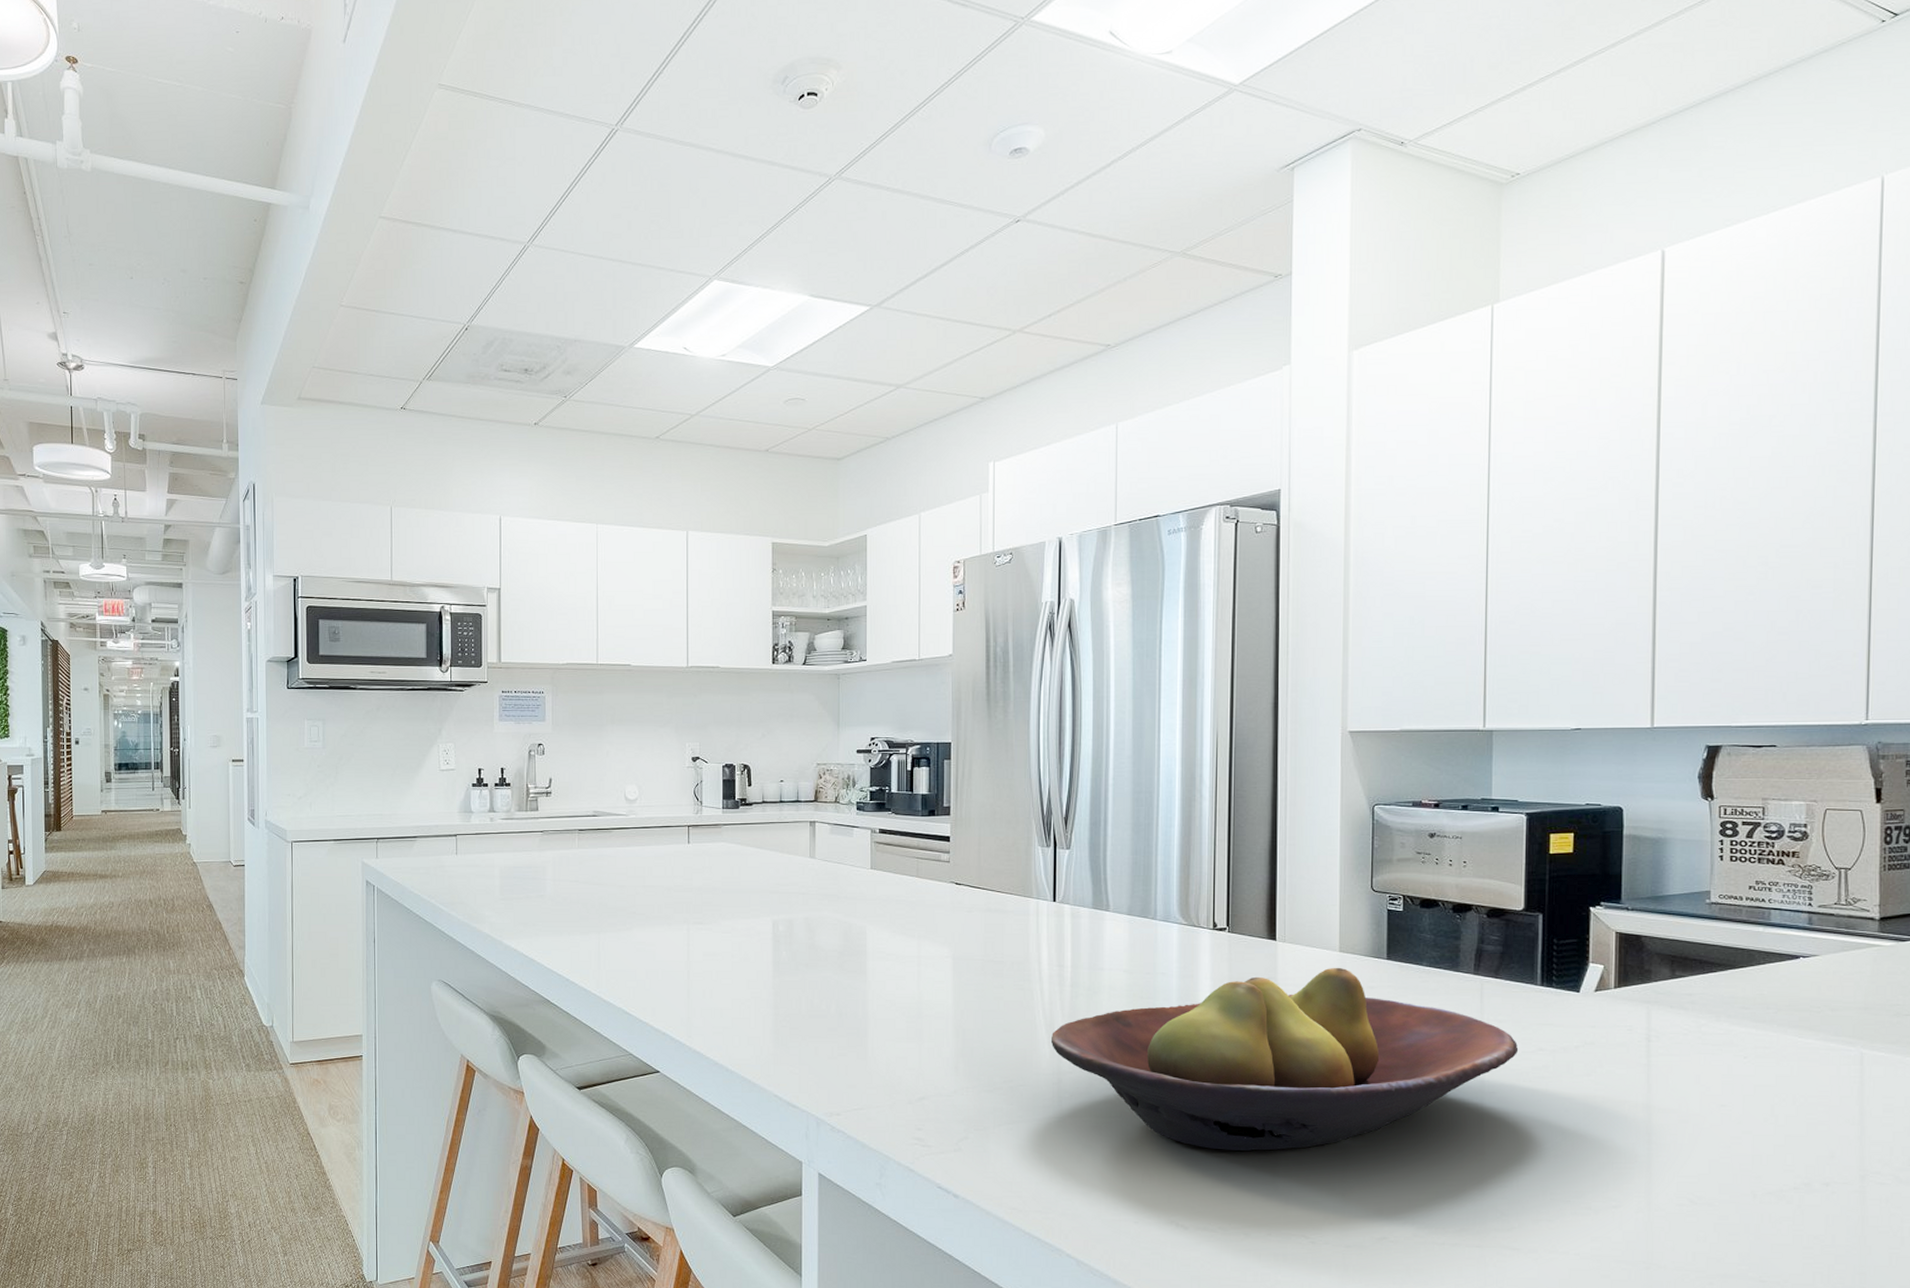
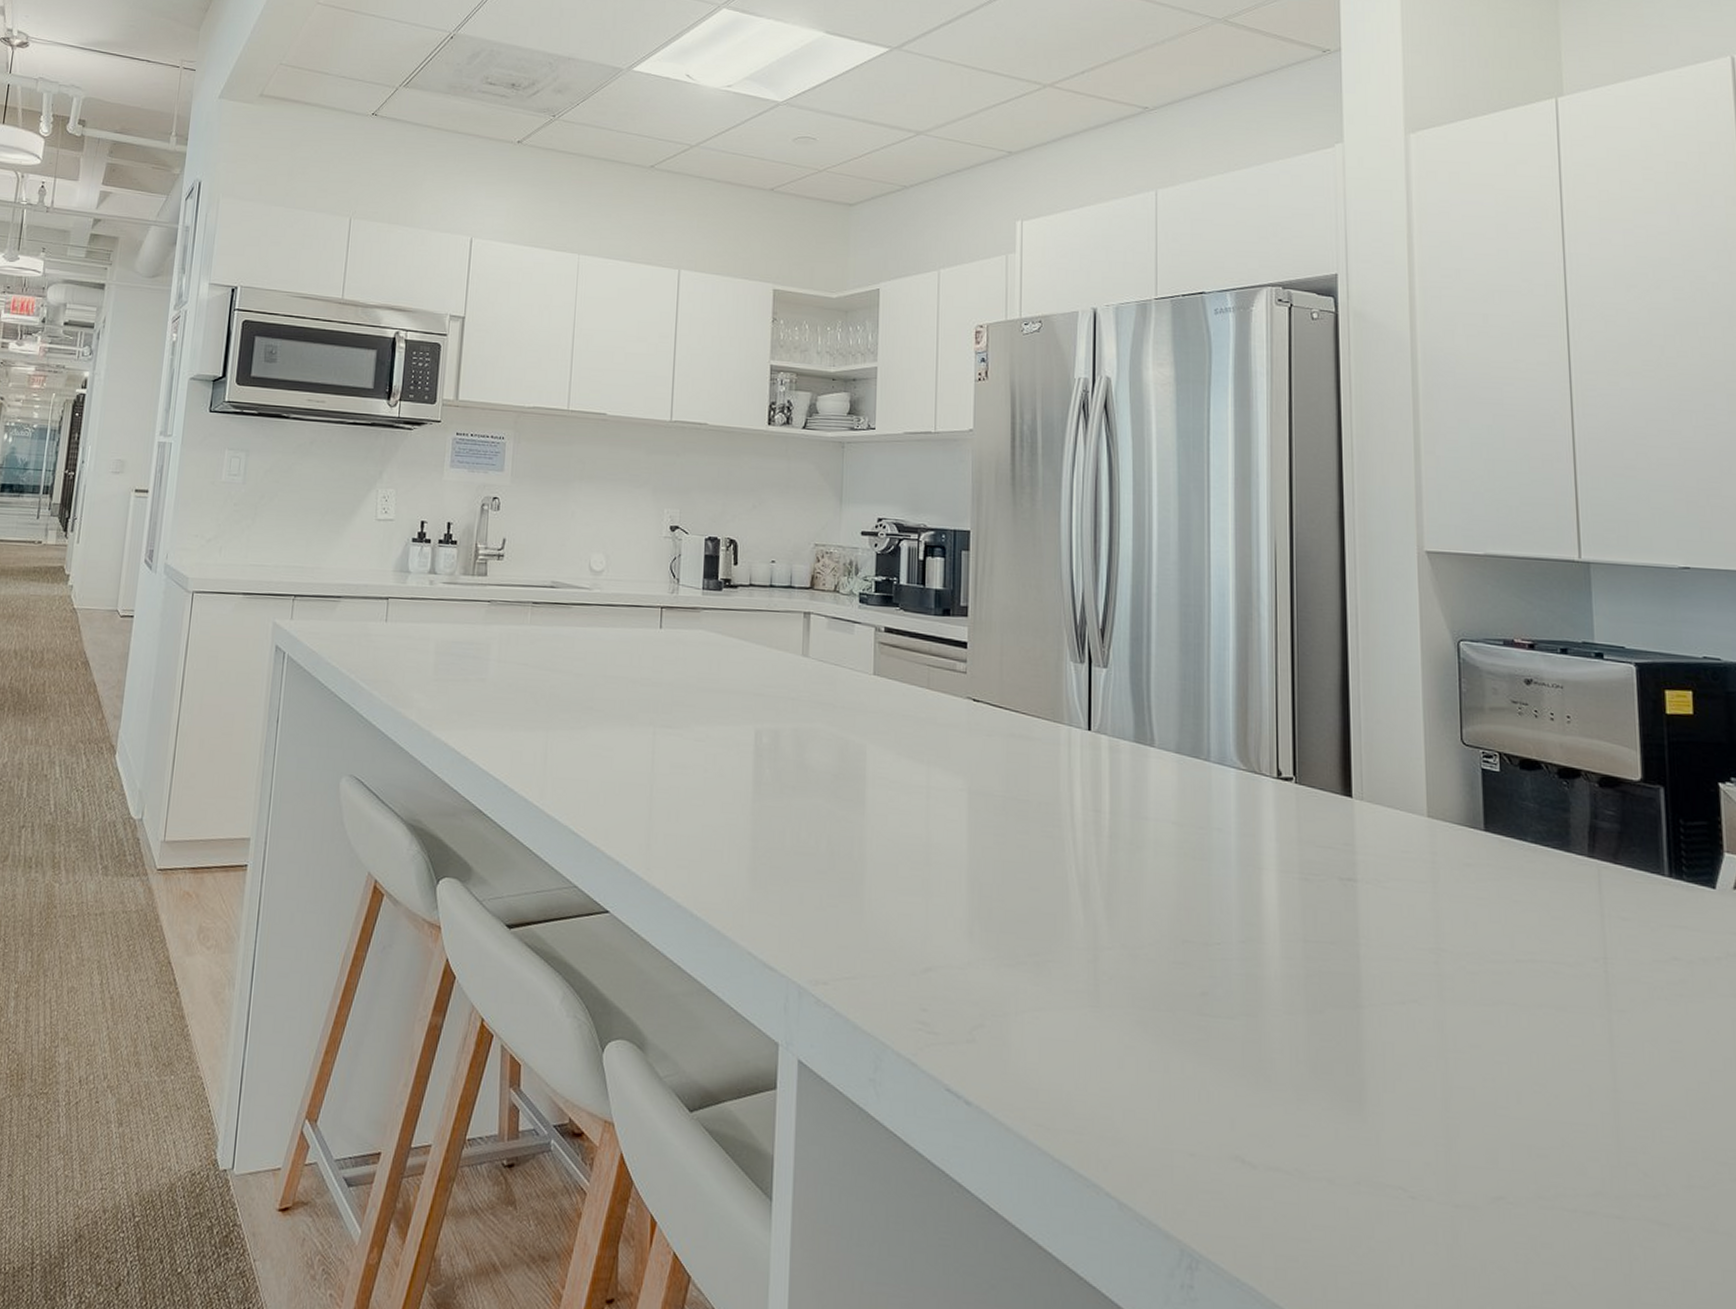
fruit bowl: present [1052,967,1519,1151] -> none [1086,836,1649,1069]

